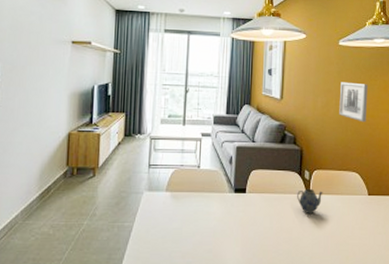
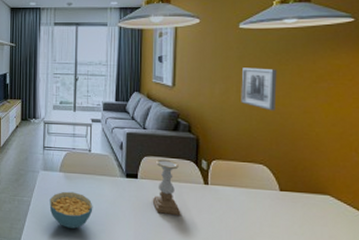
cereal bowl: none [154,212,201,252] -> present [49,191,93,229]
candle holder: none [259,172,286,228] -> present [152,159,181,216]
teapot: present [297,188,323,215] -> none [194,178,224,206]

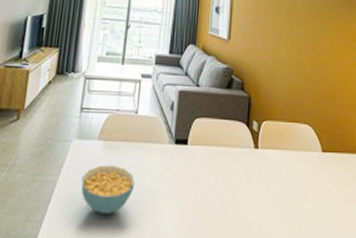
candle holder: present [152,159,181,216] -> none [201,121,231,187]
wall art: present [241,67,277,111] -> none [290,24,320,69]

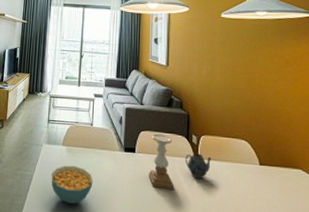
candle holder: none [201,121,231,187] -> present [148,134,175,190]
teapot: none [244,141,273,173] -> present [185,153,212,180]

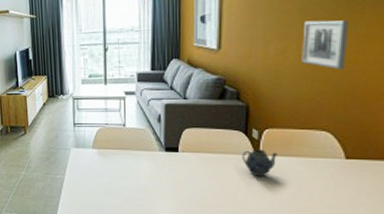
cereal bowl: present [51,165,93,204] -> none [83,168,130,204]
candle holder: present [148,134,175,190] -> none [195,130,228,189]
wall art: none [224,51,253,91] -> present [301,20,349,70]

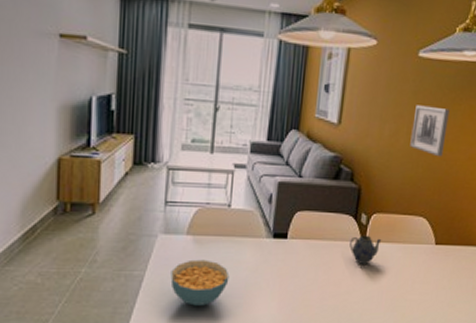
cereal bowl: none [83,168,130,204] -> present [170,259,230,306]

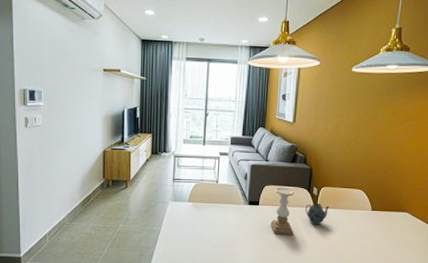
cereal bowl: present [170,259,230,306] -> none [178,219,219,252]
candle holder: none [302,214,336,280] -> present [270,187,294,236]
wall art: present [410,105,450,157] -> none [348,107,378,145]

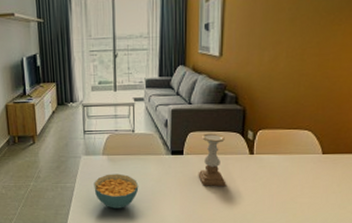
cereal bowl: none [178,219,219,252] -> present [94,173,139,208]
teapot: present [305,203,330,226] -> none [239,148,269,174]

